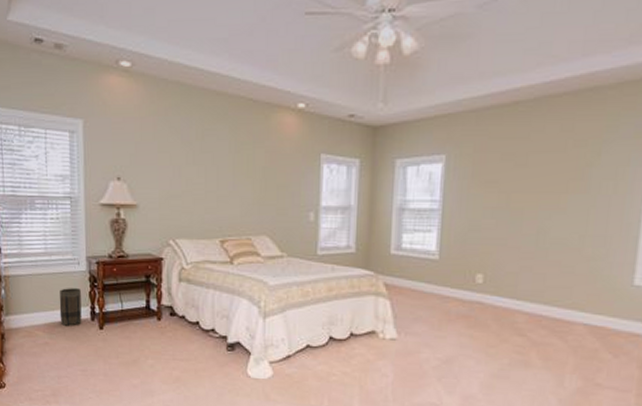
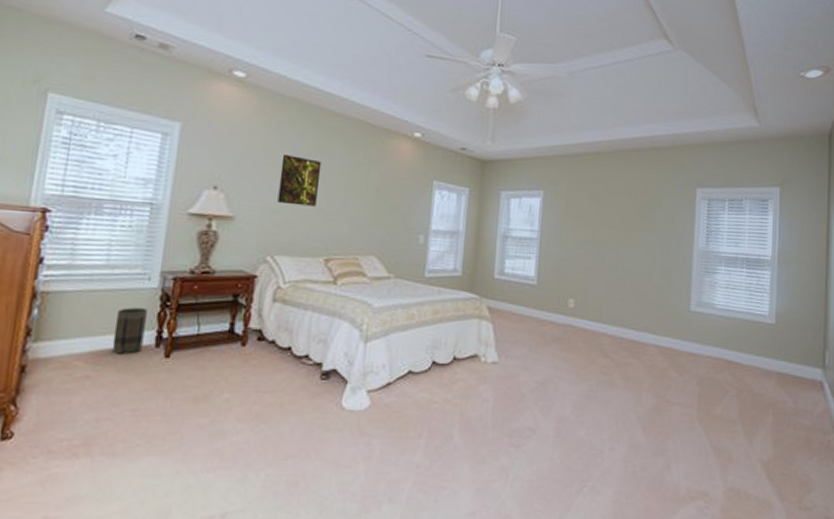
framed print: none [172,141,209,190] -> present [277,155,322,207]

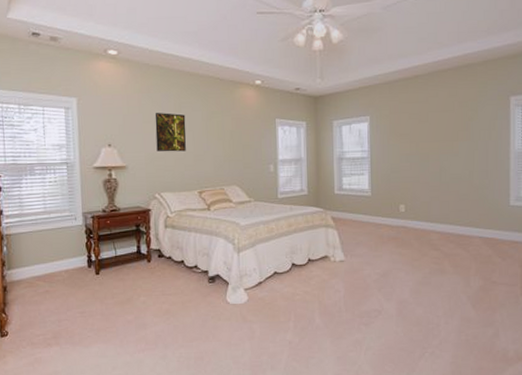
basket: present [112,308,149,354] -> none [58,240,80,274]

